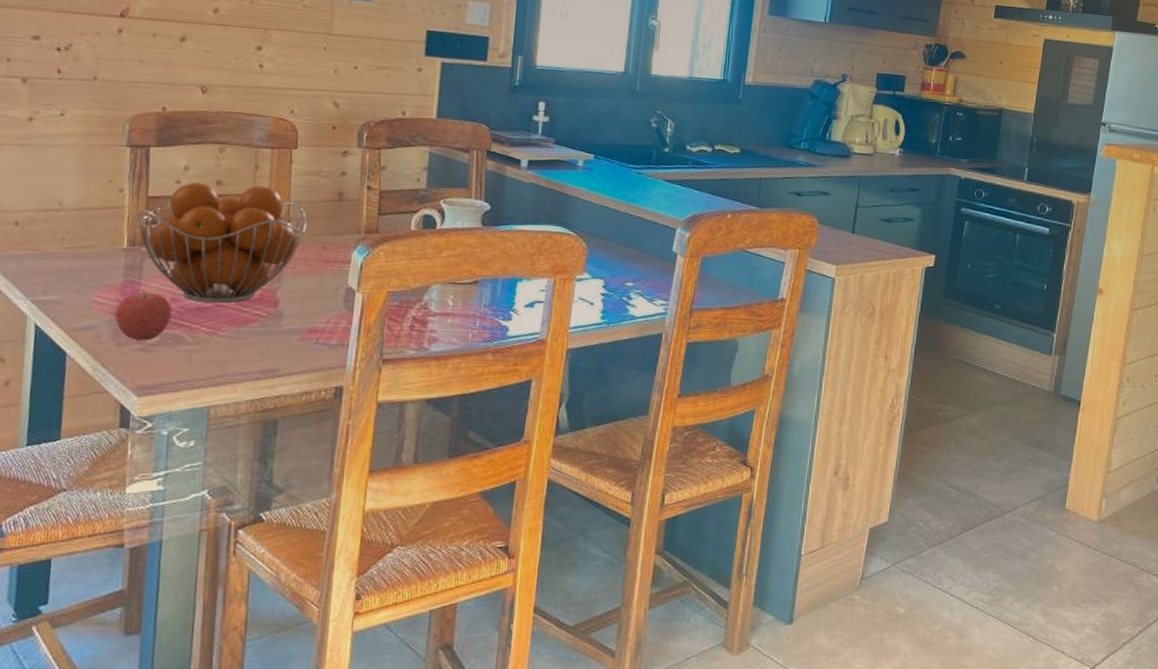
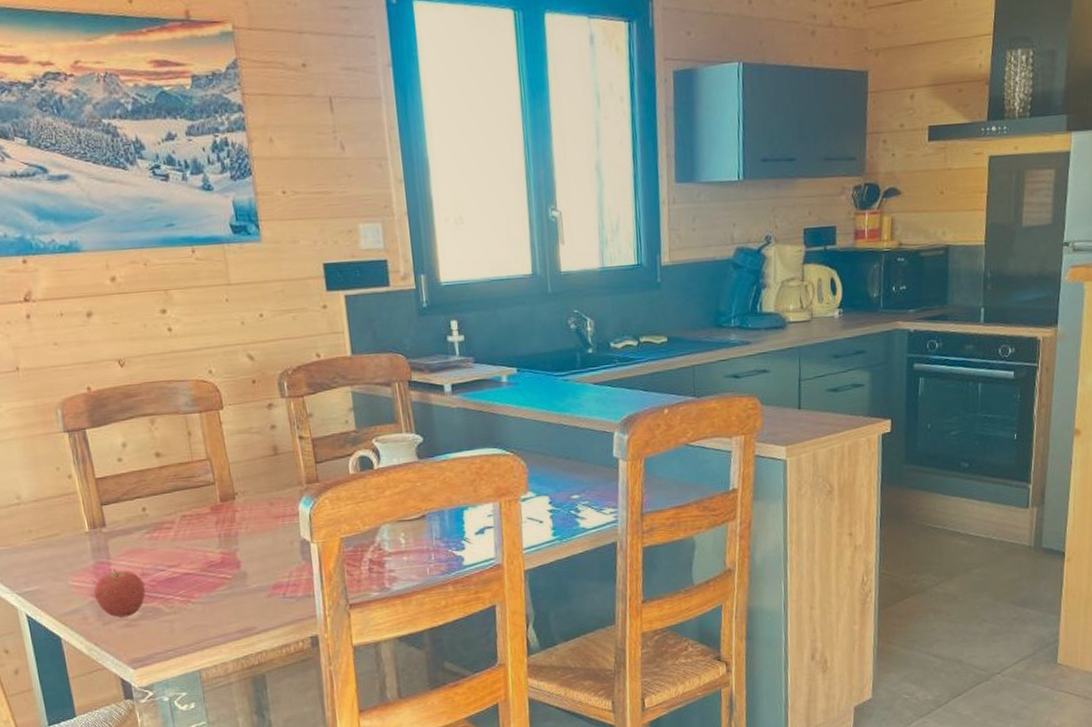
fruit basket: present [136,182,307,303] -> none [90,451,250,573]

